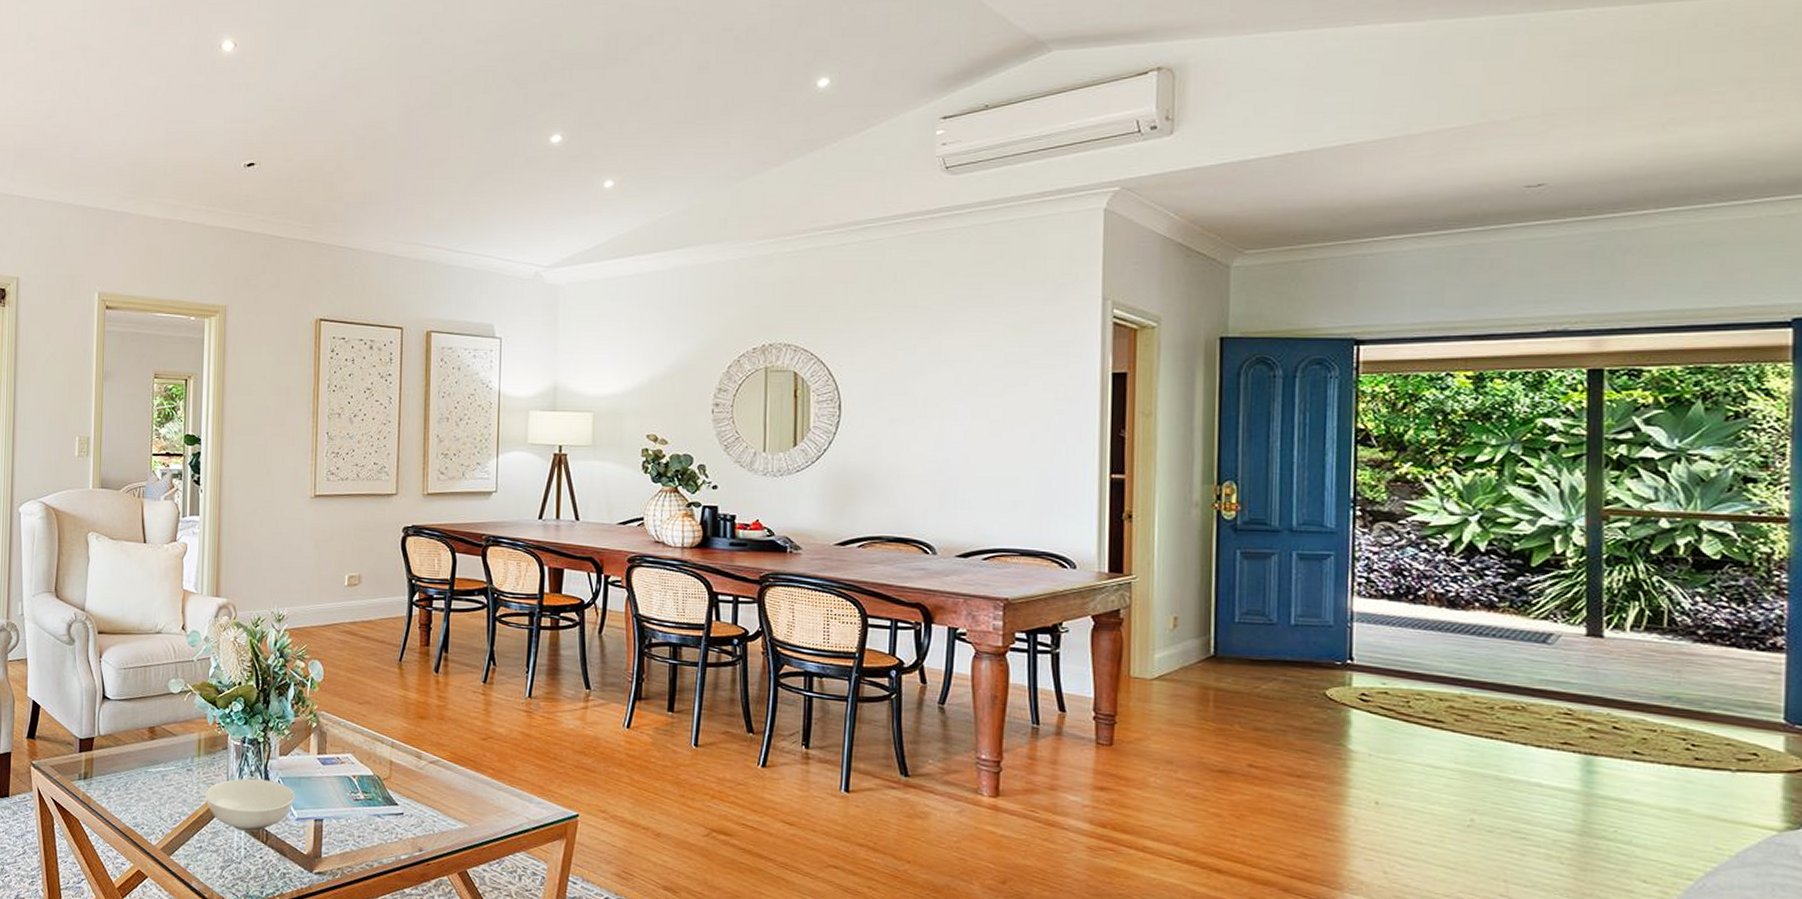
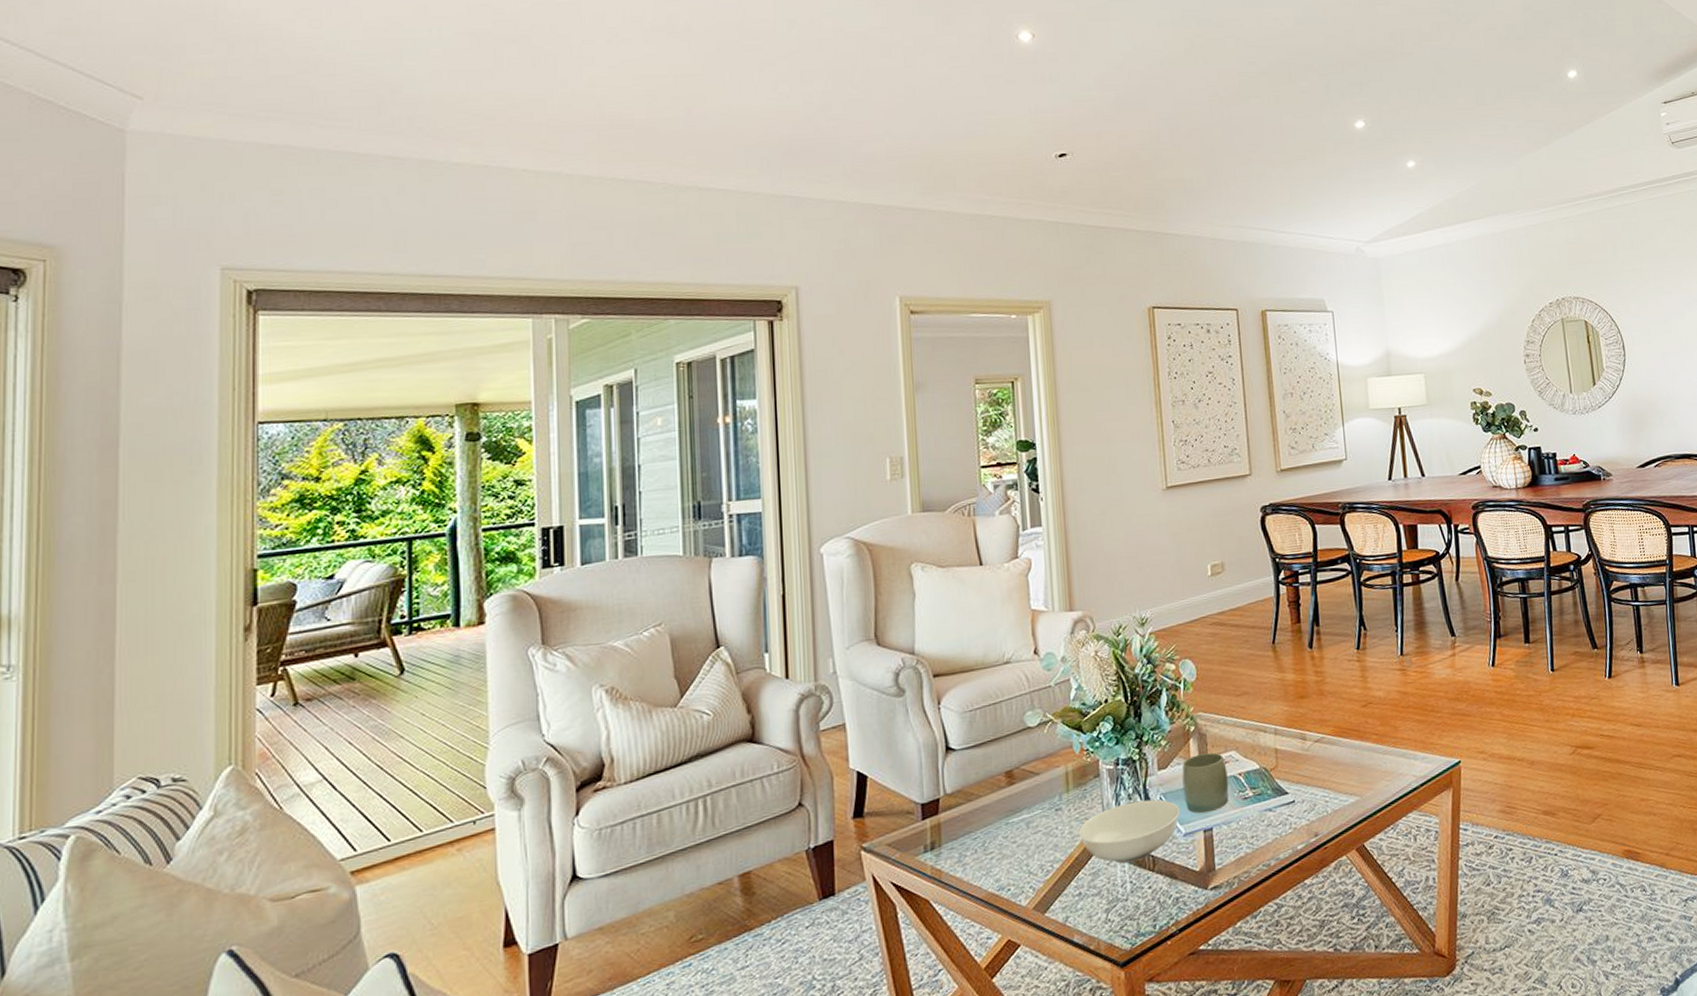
mug: none [300,749,343,805] -> present [1182,752,1229,814]

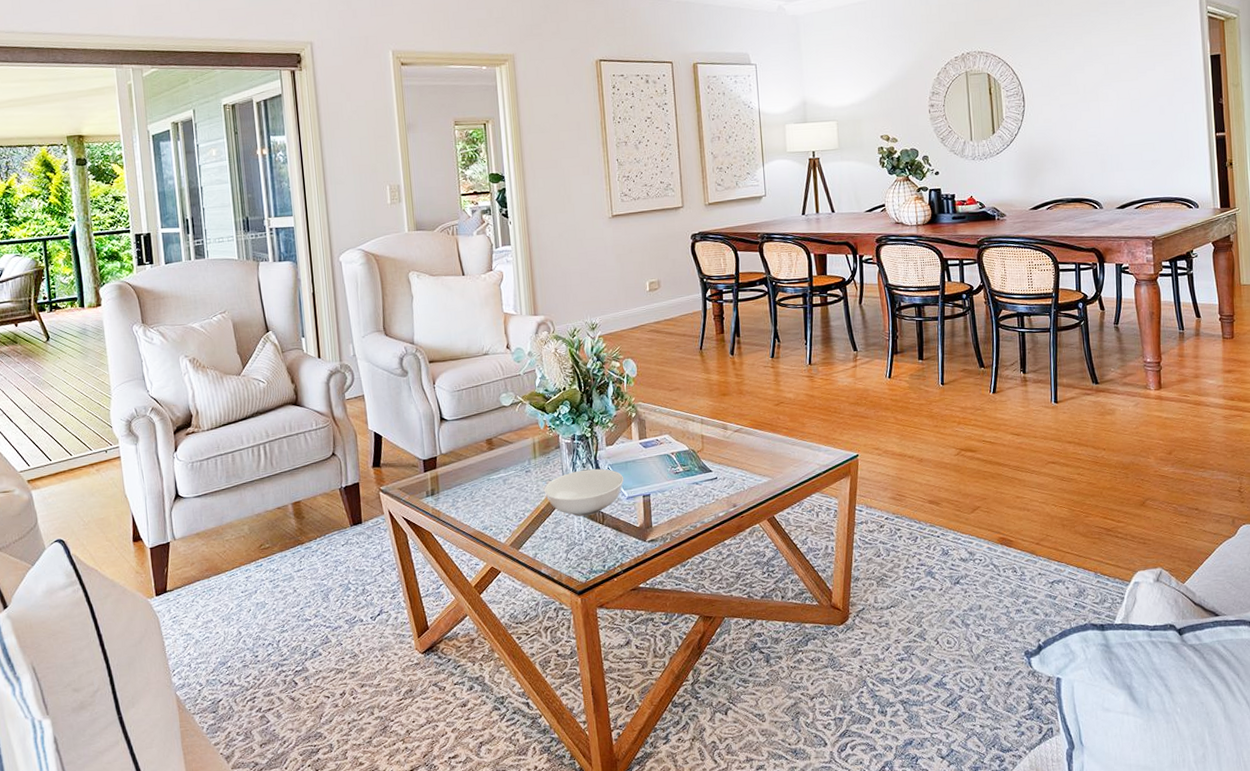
mug: present [1182,752,1229,814] -> none [625,435,663,483]

